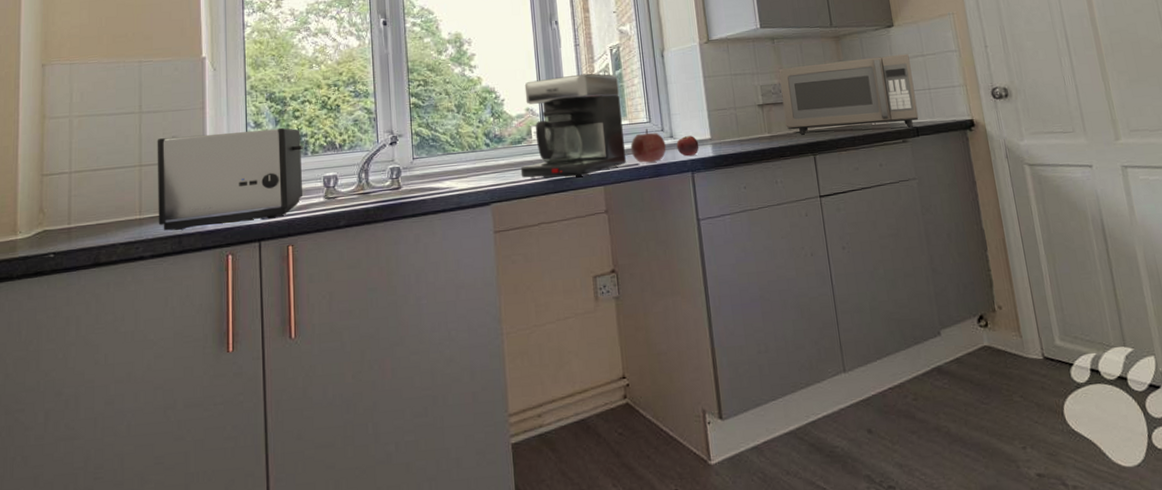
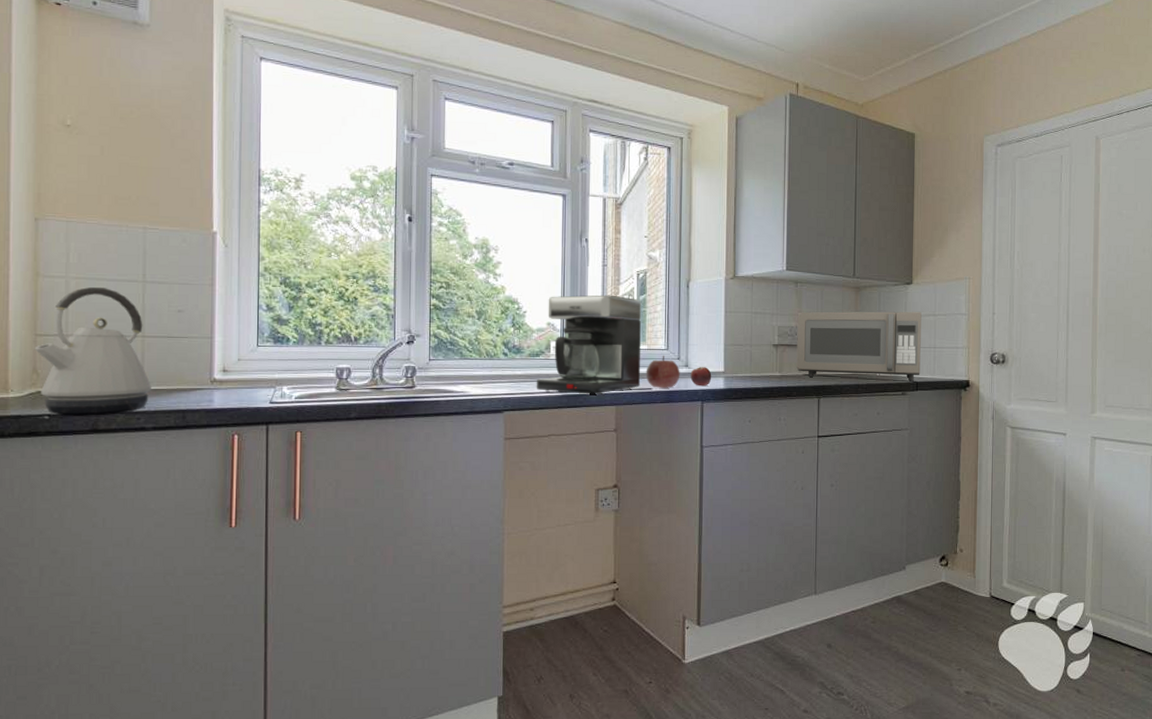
kettle: none [40,122,149,253] -> present [34,286,151,416]
toaster: present [157,127,303,231] -> none [161,311,317,405]

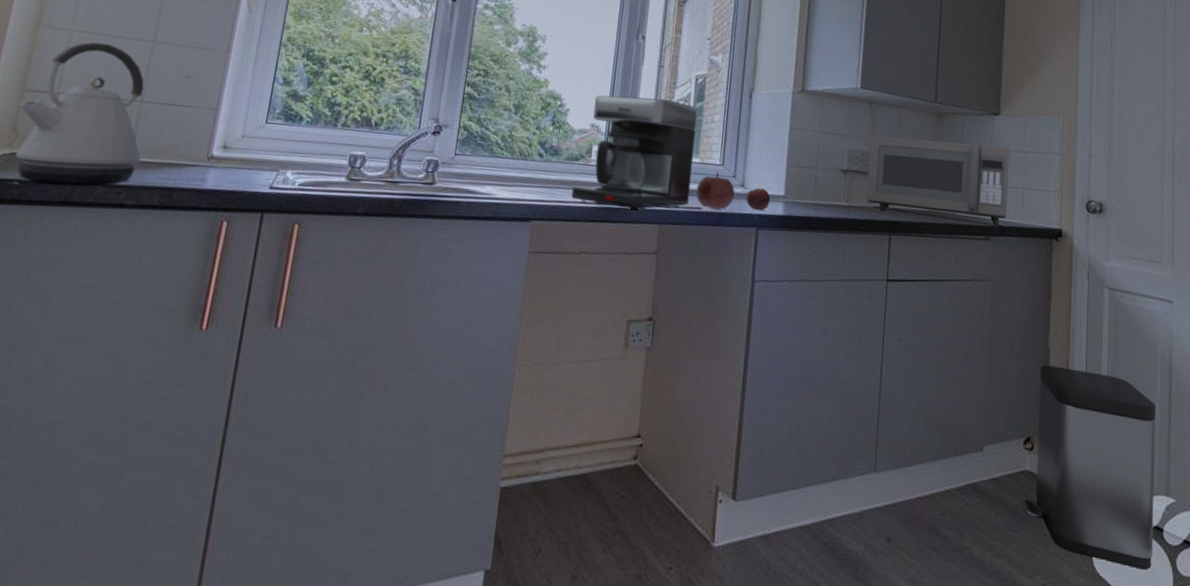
pedal bin: none [937,496,1051,652] -> present [1019,365,1156,570]

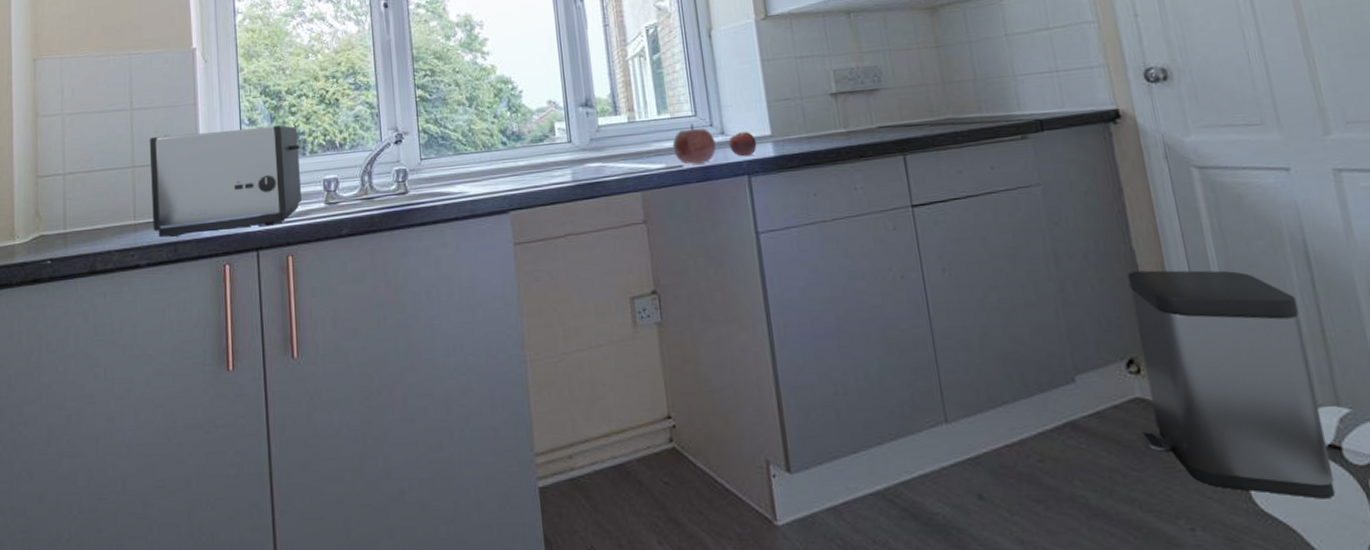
kettle: present [15,42,145,187] -> none [36,120,143,259]
toaster: none [149,75,334,189] -> present [149,124,303,238]
coffee maker: present [571,95,698,210] -> none [542,58,667,183]
microwave: present [866,135,1009,224] -> none [856,27,1044,129]

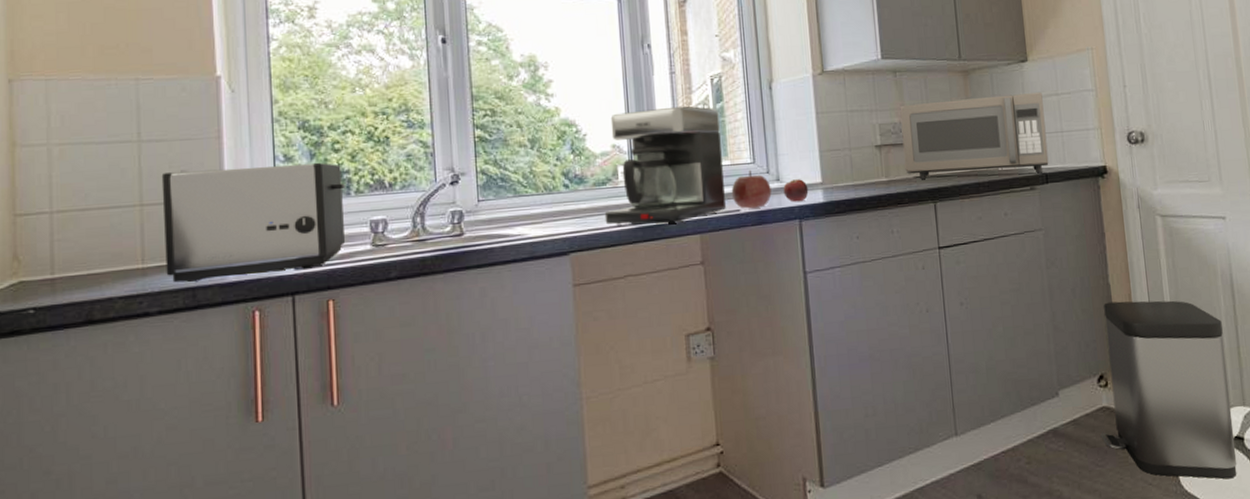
coffee maker: none [542,58,667,183] -> present [604,106,726,225]
microwave: none [856,27,1044,129] -> present [900,92,1049,179]

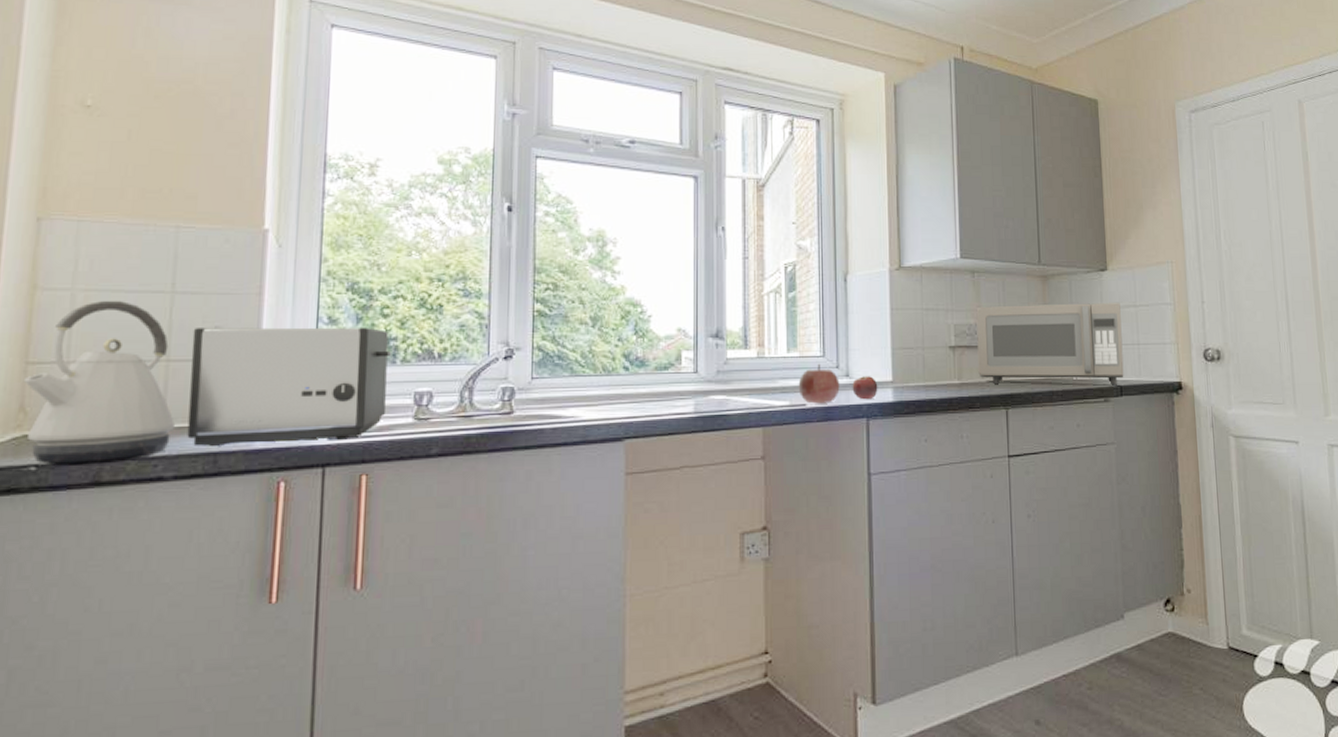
kettle: none [13,152,154,308] -> present [23,300,175,466]
coffee maker: present [604,106,726,225] -> none [664,293,791,414]
pedal bin: present [1100,300,1237,479] -> none [1165,522,1303,716]

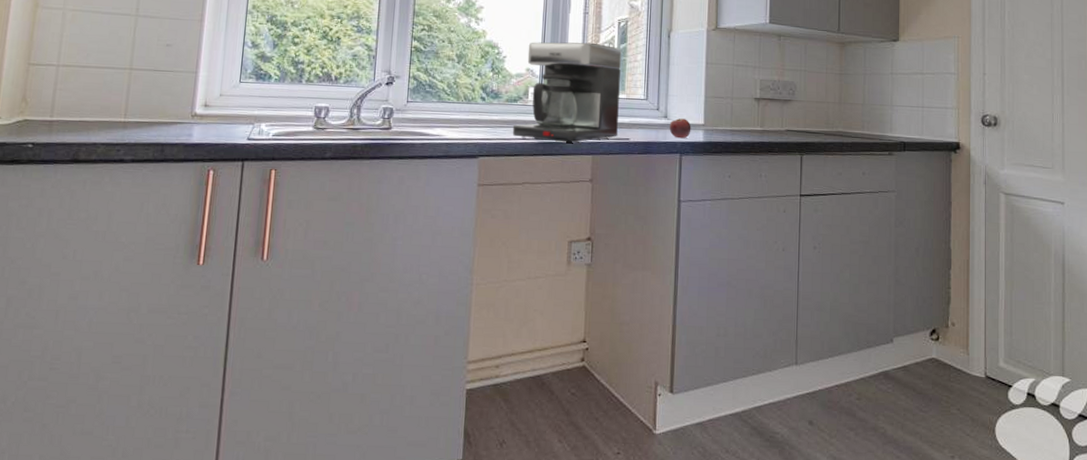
kettle: present [23,300,175,466] -> none [26,18,134,147]
toaster: present [187,327,391,446] -> none [142,45,298,139]
coffee maker: none [664,293,791,414] -> present [512,42,621,143]
fruit: present [798,363,840,404] -> none [623,105,659,139]
microwave: present [976,303,1124,384] -> none [779,66,909,140]

